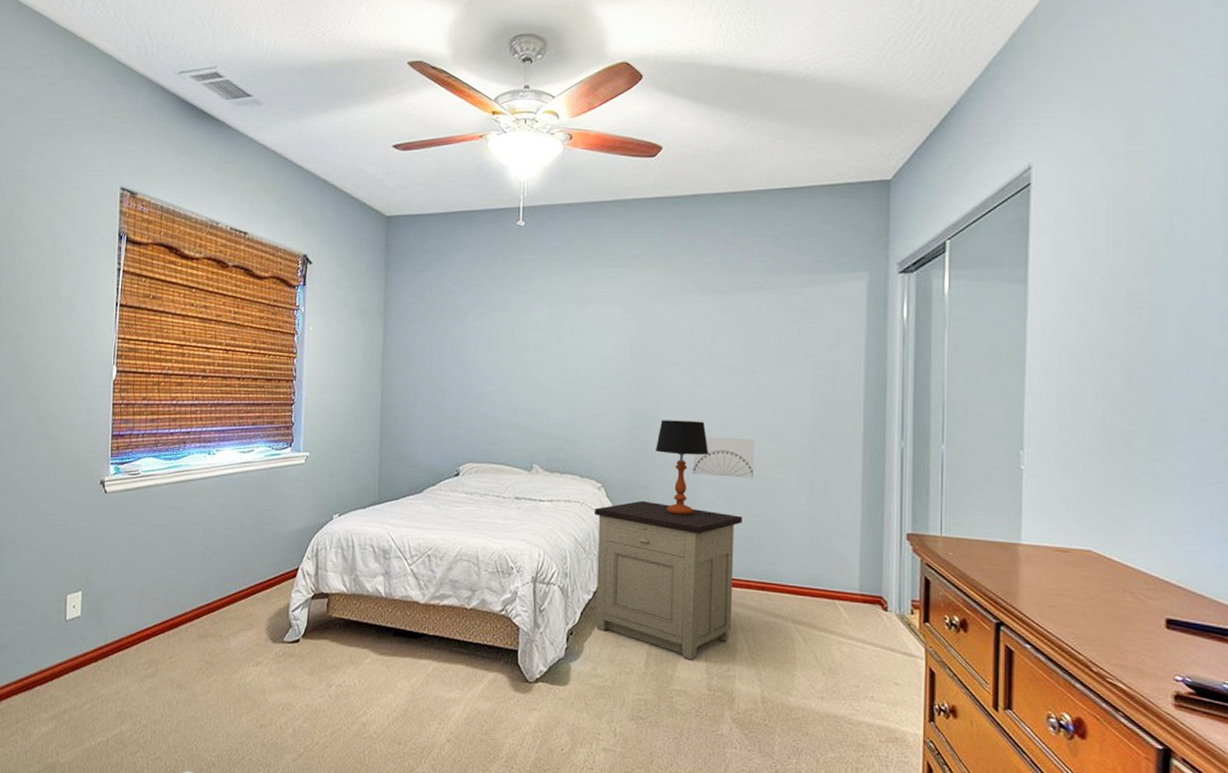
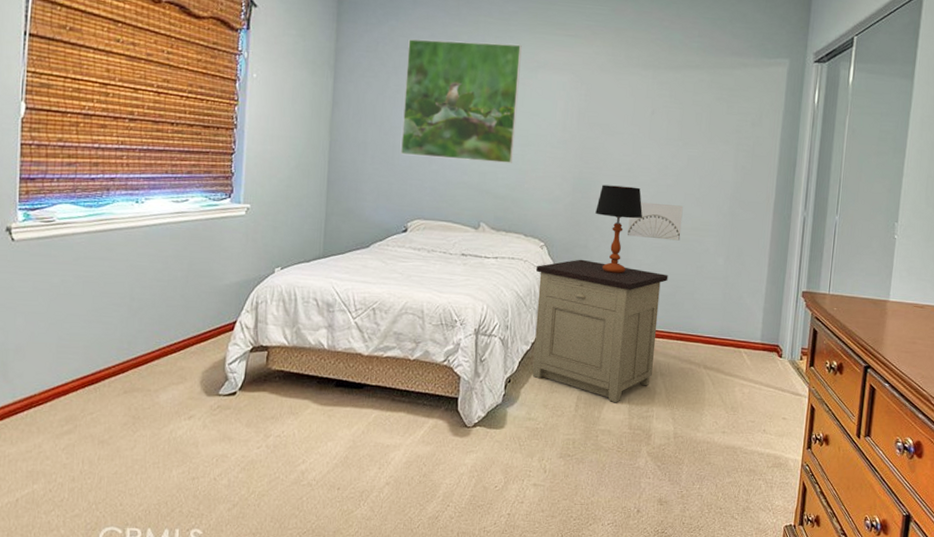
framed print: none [449,279,568,401] -> present [400,39,522,163]

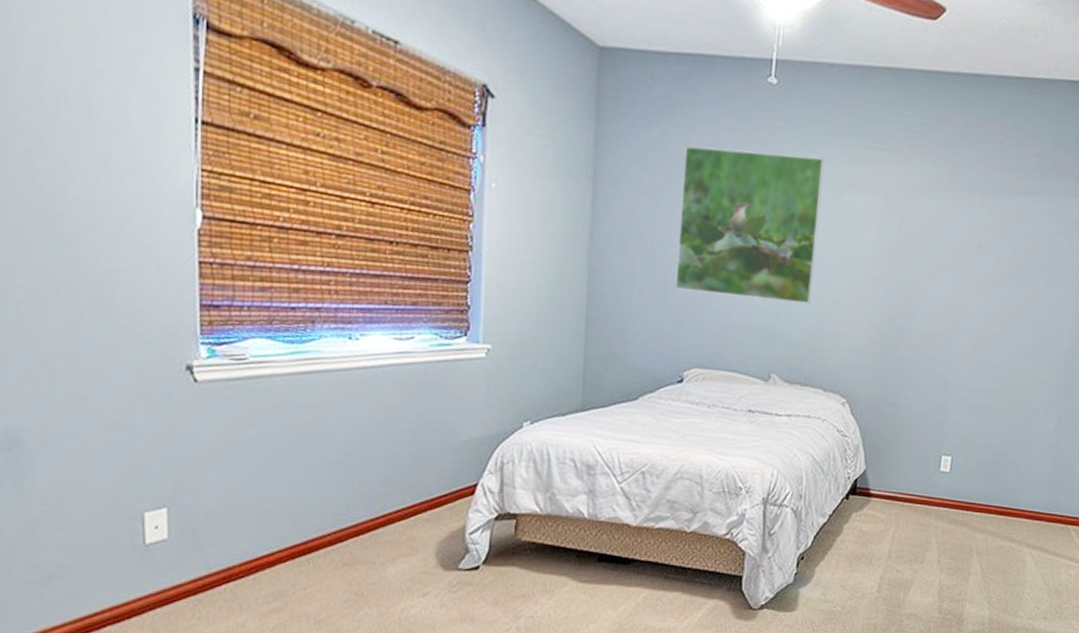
nightstand: present [532,259,668,403] -> none [829,419,990,585]
table lamp: present [595,185,643,274] -> none [908,332,964,438]
wall art: present [628,202,683,241] -> none [944,353,1011,401]

